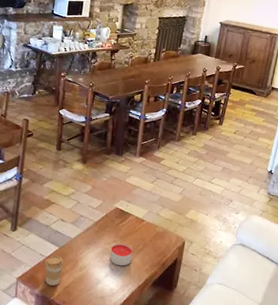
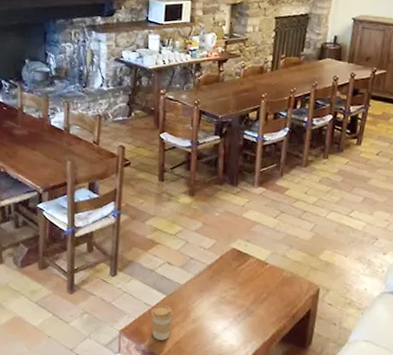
candle: present [109,243,133,266] -> none [227,290,255,319]

